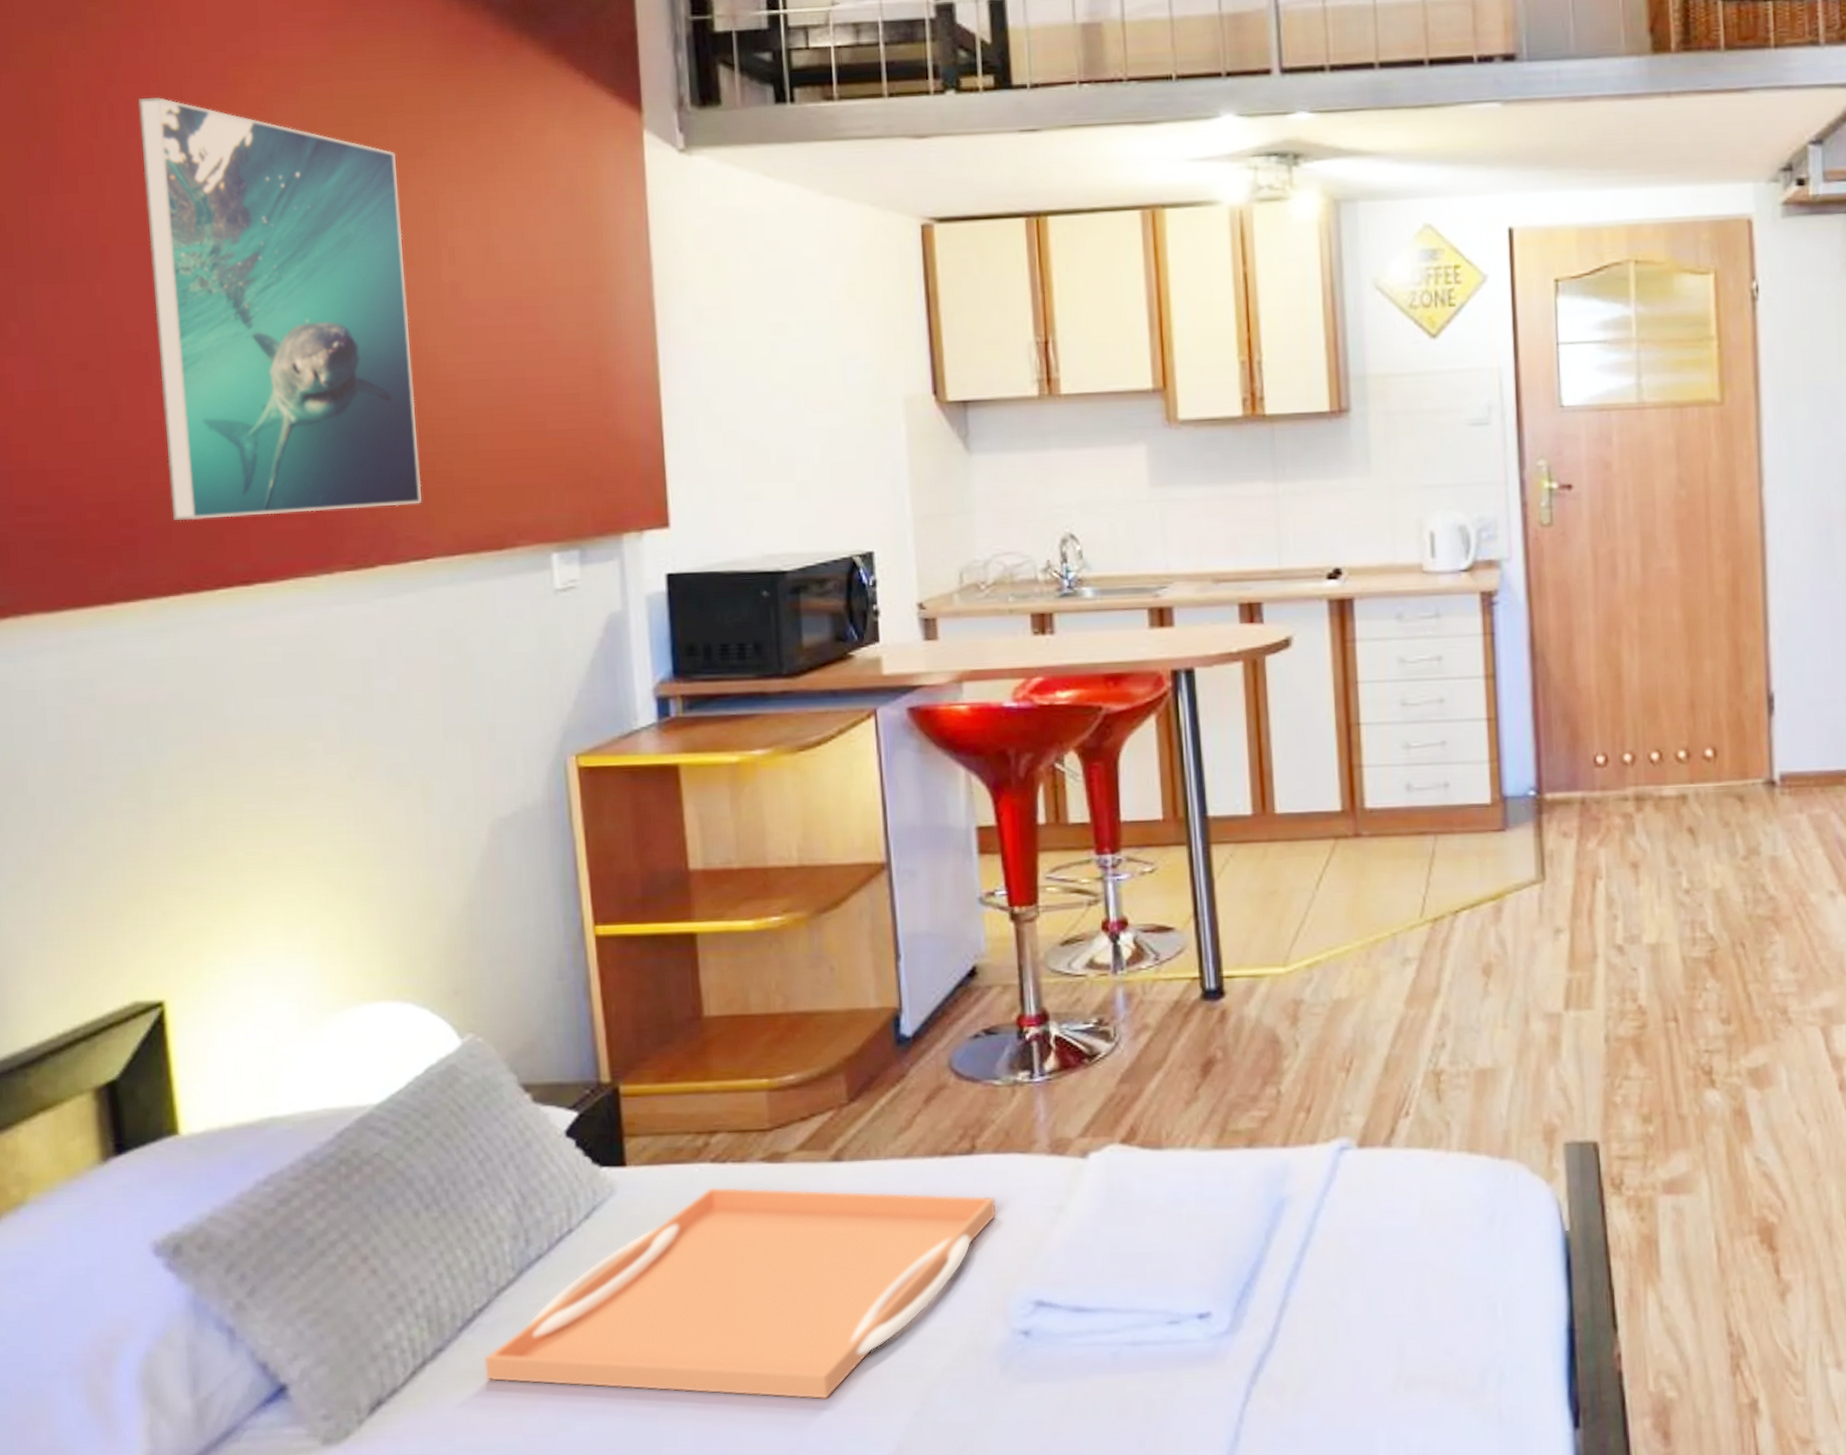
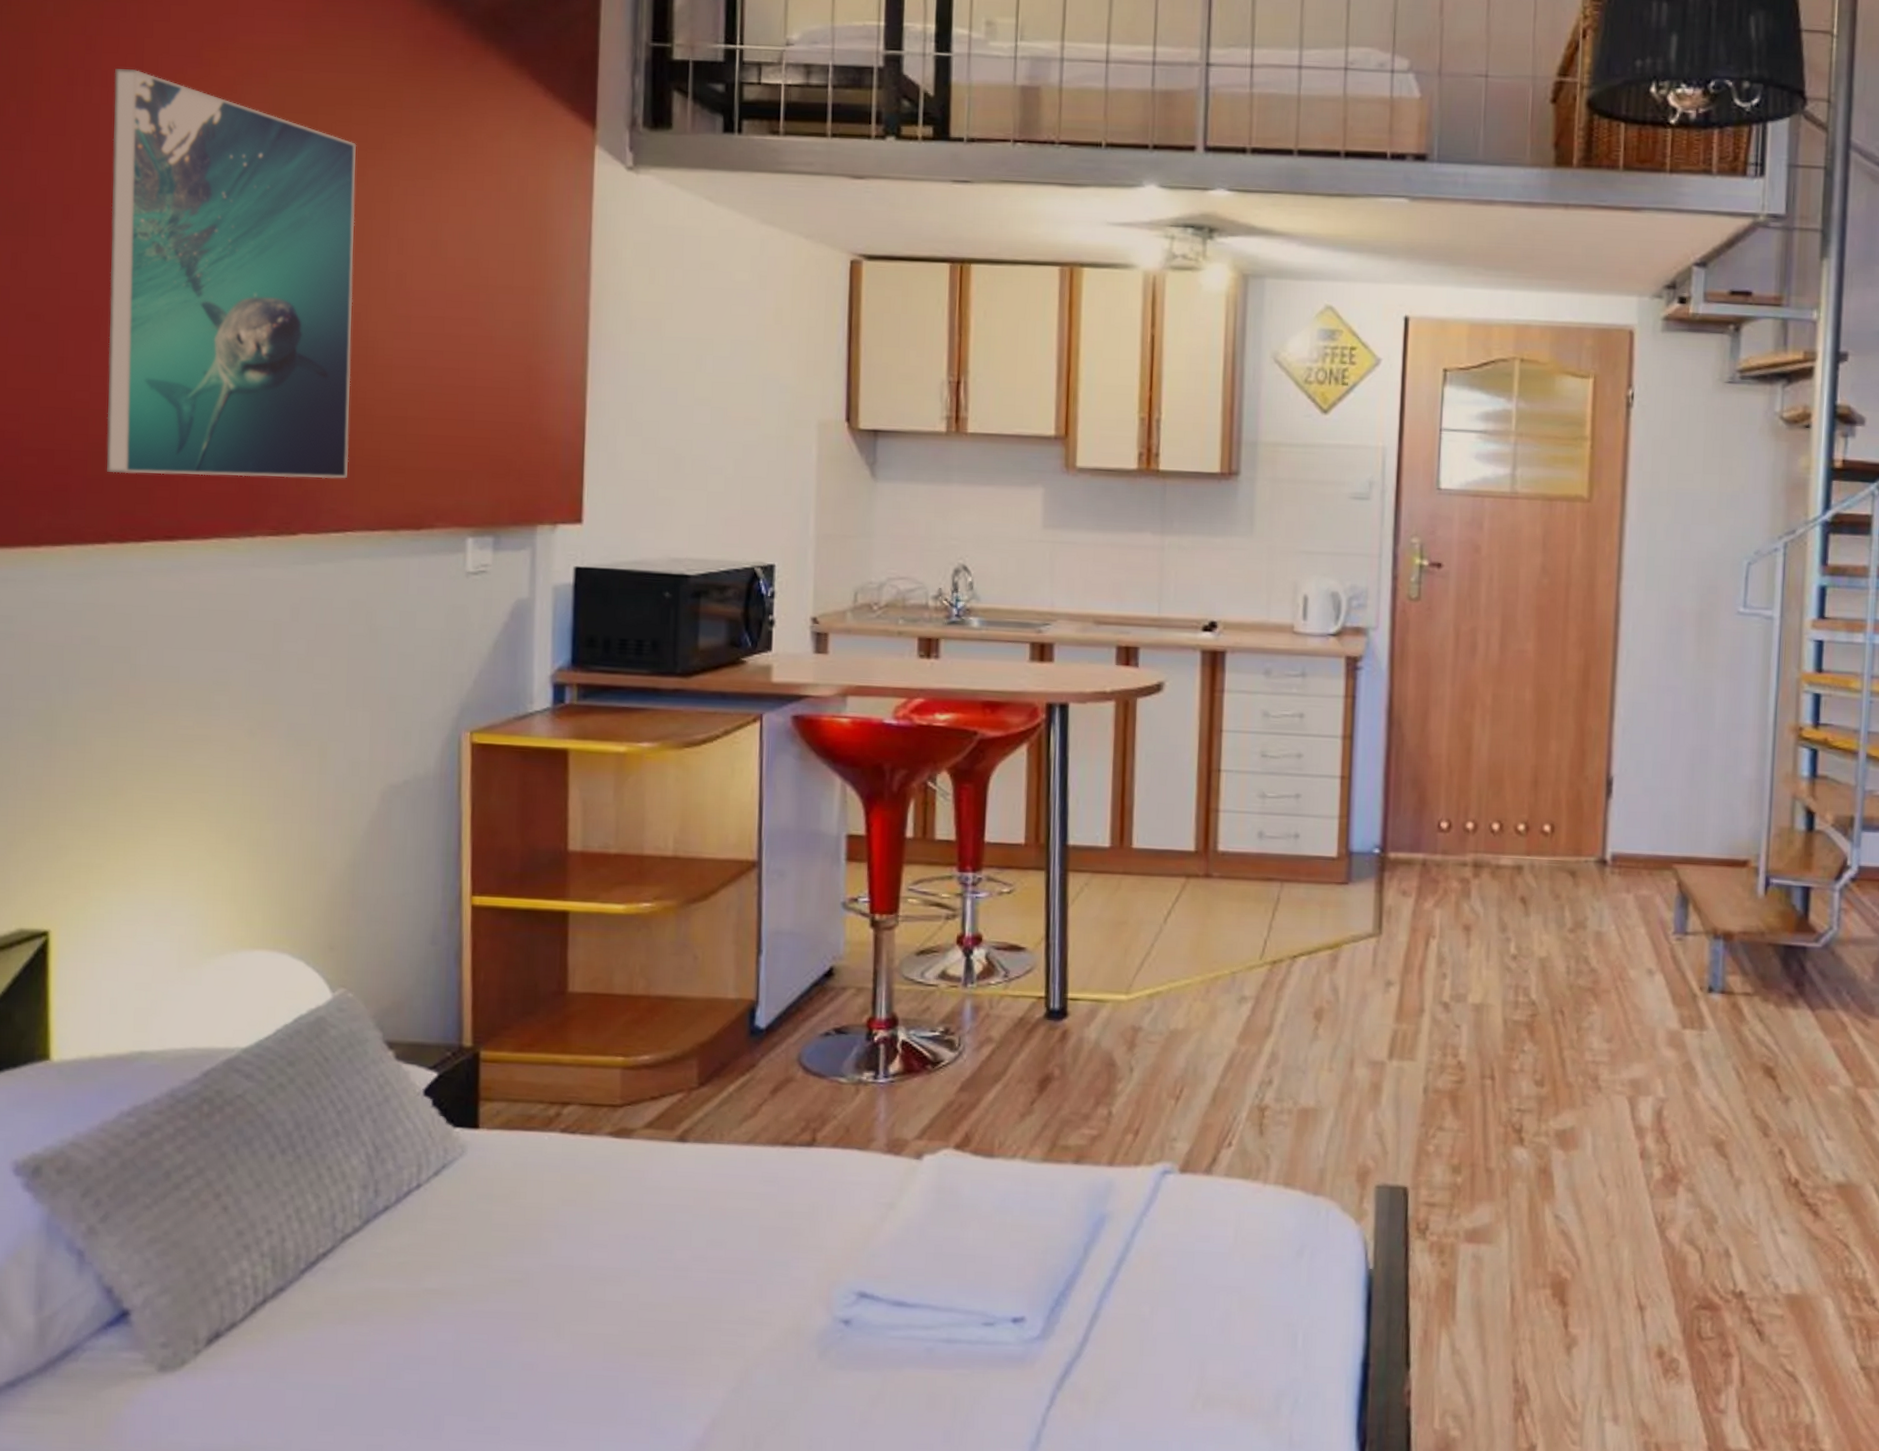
serving tray: present [484,1187,997,1400] -> none [322,1156,831,1369]

